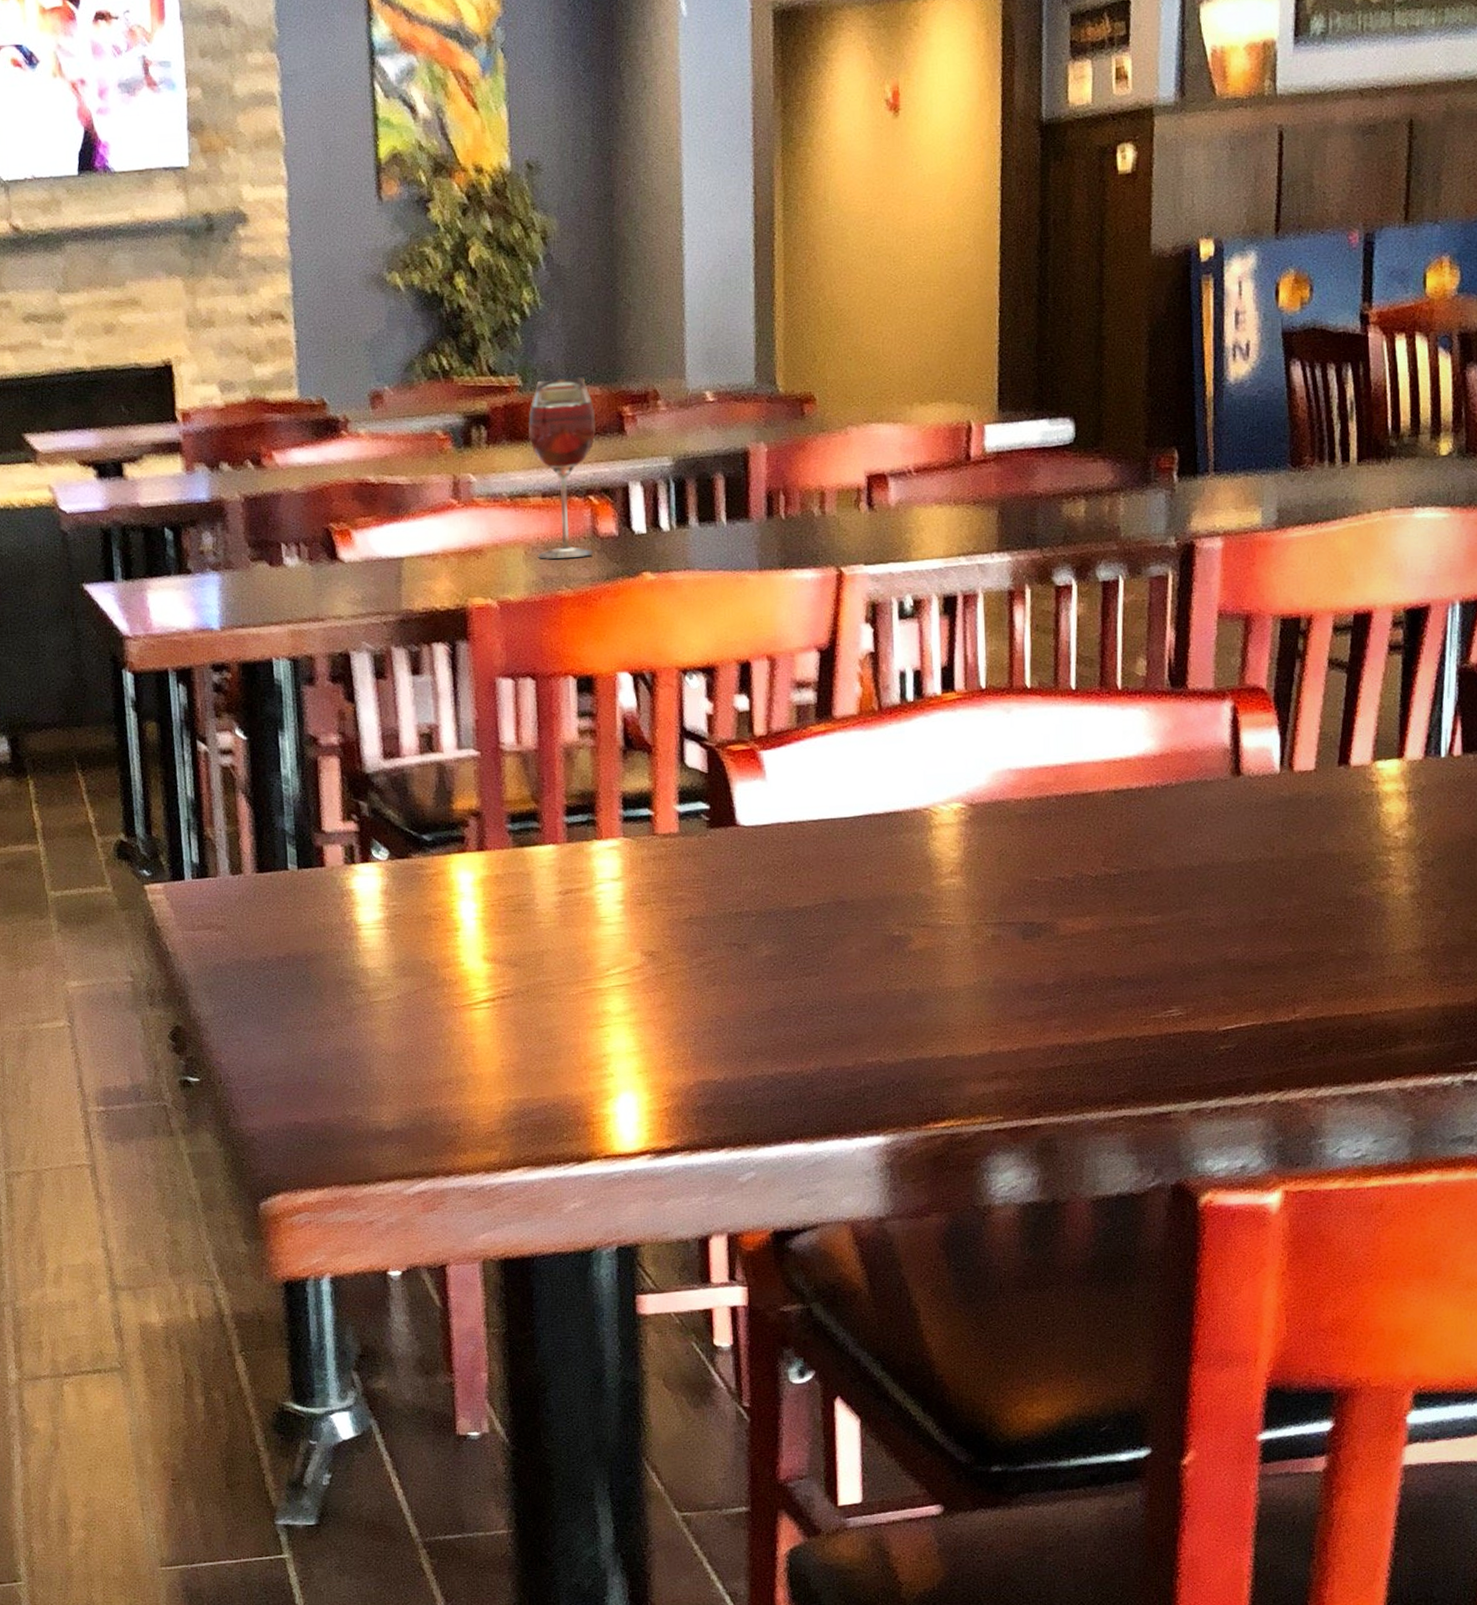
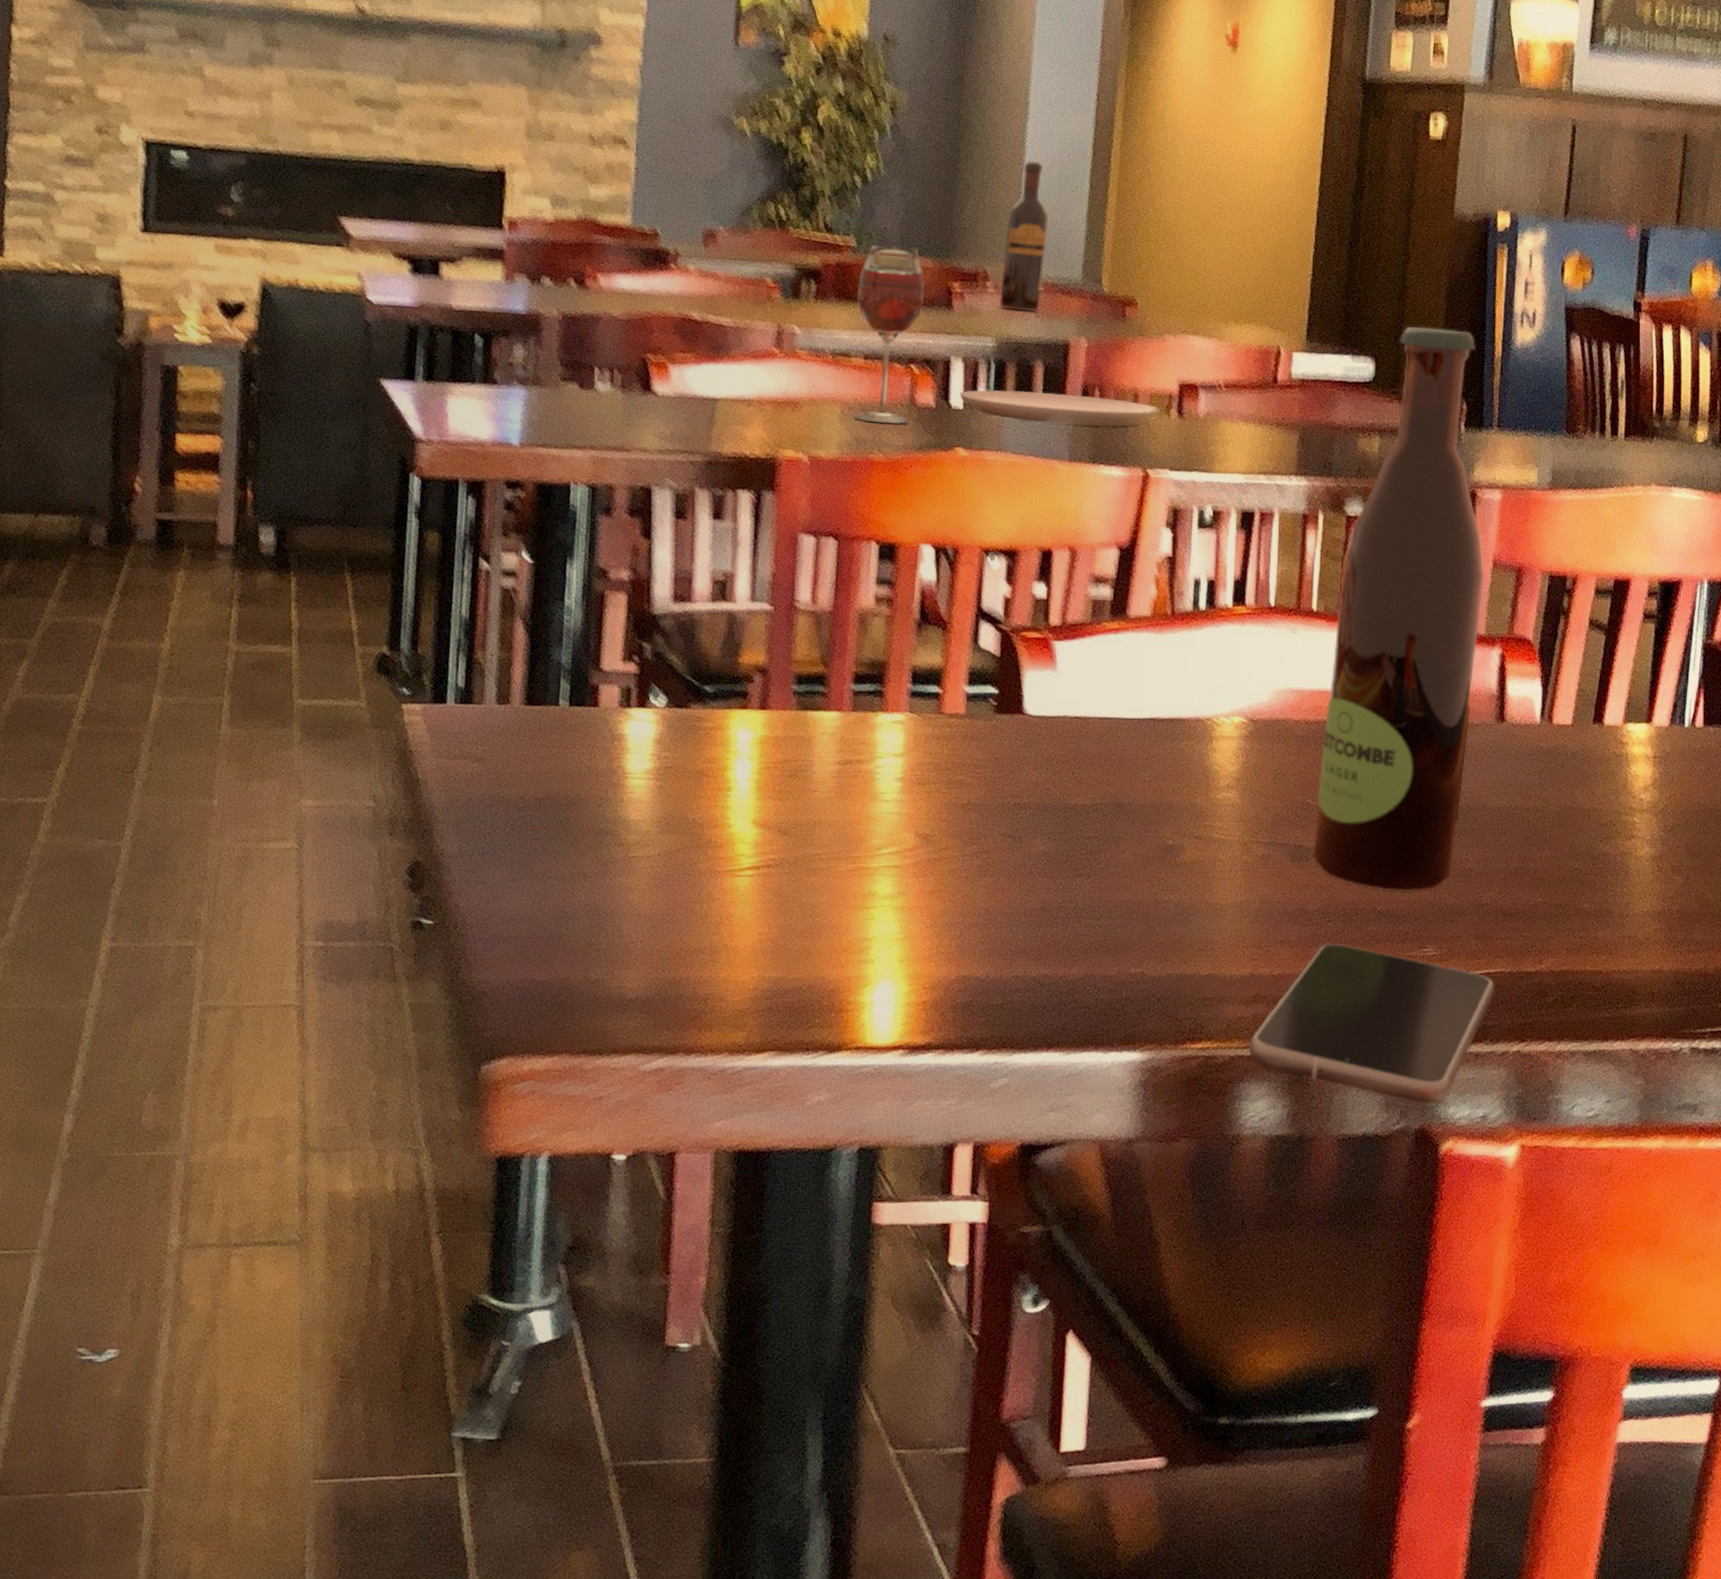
plate: none [641,500,850,537] -> present [959,389,1161,427]
wine bottle: none [672,268,716,425] -> present [1000,161,1048,312]
mobile phone: none [993,1014,1248,1161] -> present [1248,943,1495,1105]
bottle: none [1044,374,1209,957] -> present [1312,326,1484,891]

